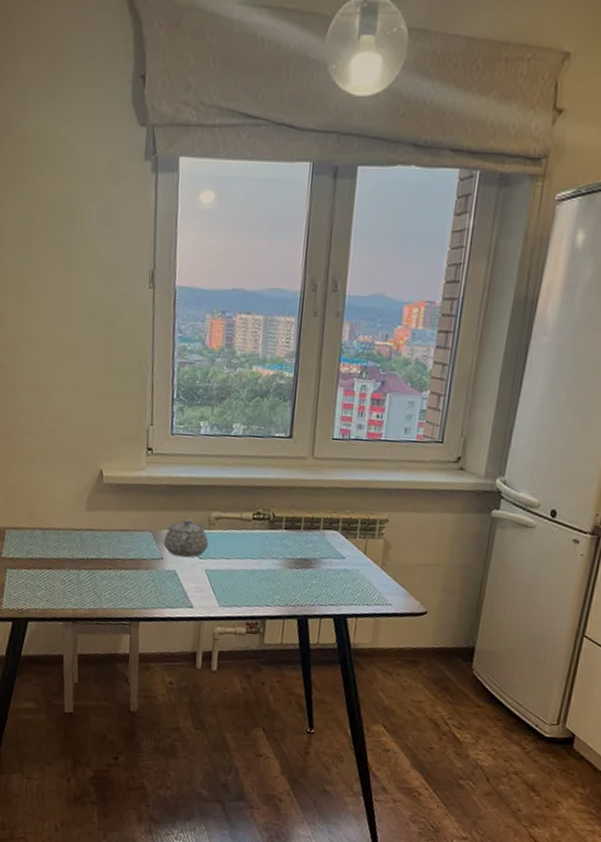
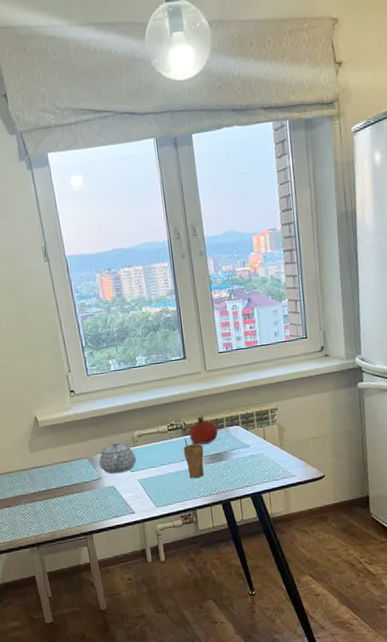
cup: none [265,532,290,582] -> present [183,438,204,478]
fruit: none [276,509,312,545] -> present [189,416,219,445]

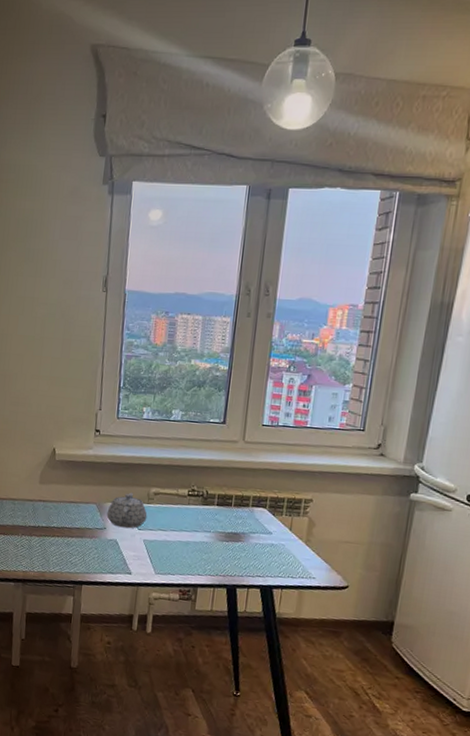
cup: present [183,438,204,478] -> none [198,508,221,554]
fruit: present [189,416,219,445] -> none [208,488,242,520]

